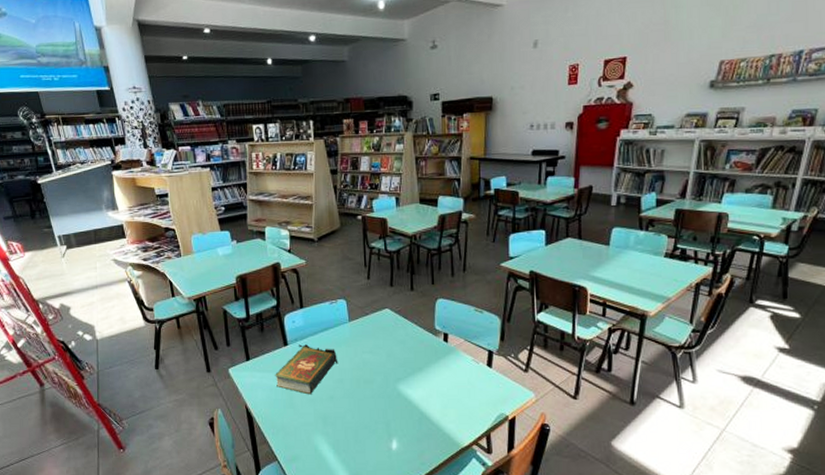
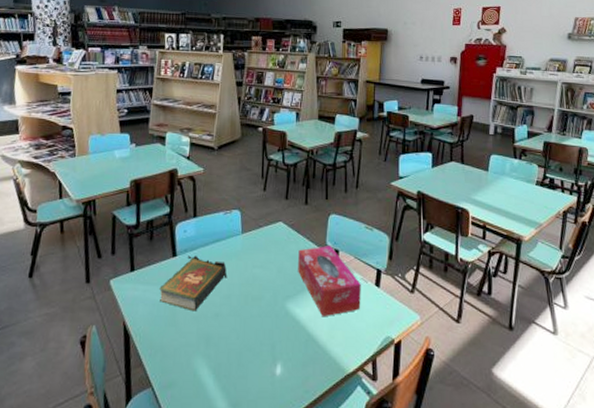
tissue box: none [407,330,473,397] -> present [298,246,361,317]

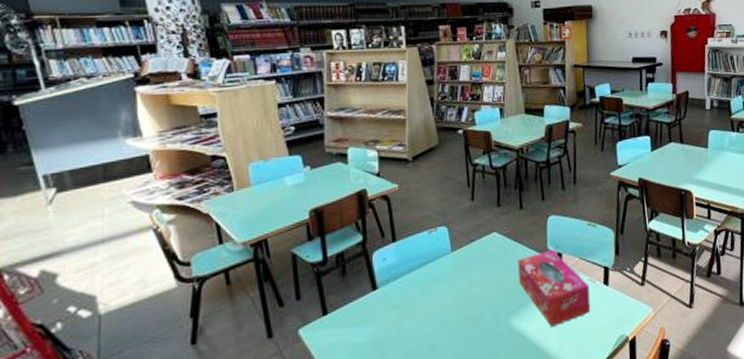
book: present [159,256,228,312] -> none [361,285,440,348]

